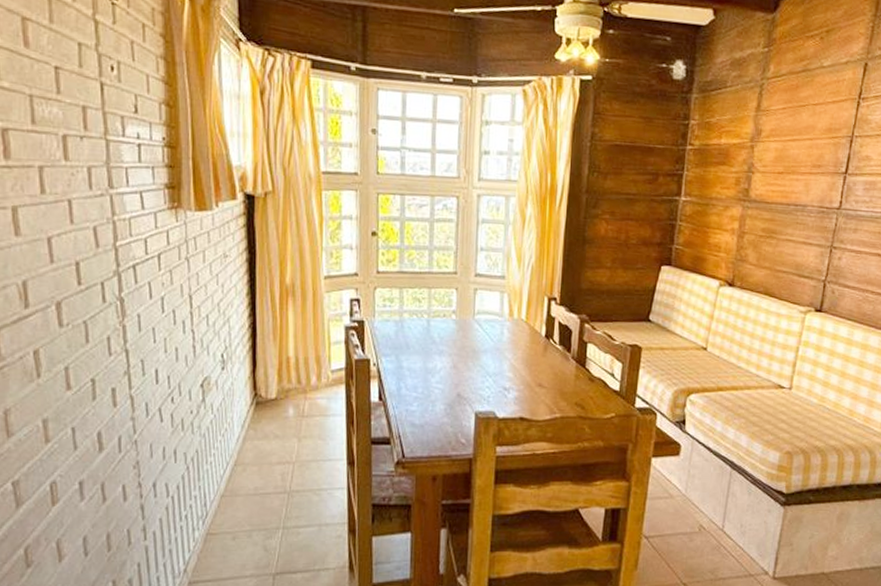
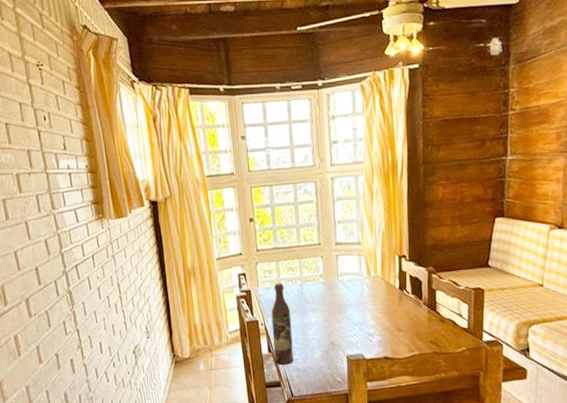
wine bottle: none [385,315,412,418] -> present [271,283,294,365]

